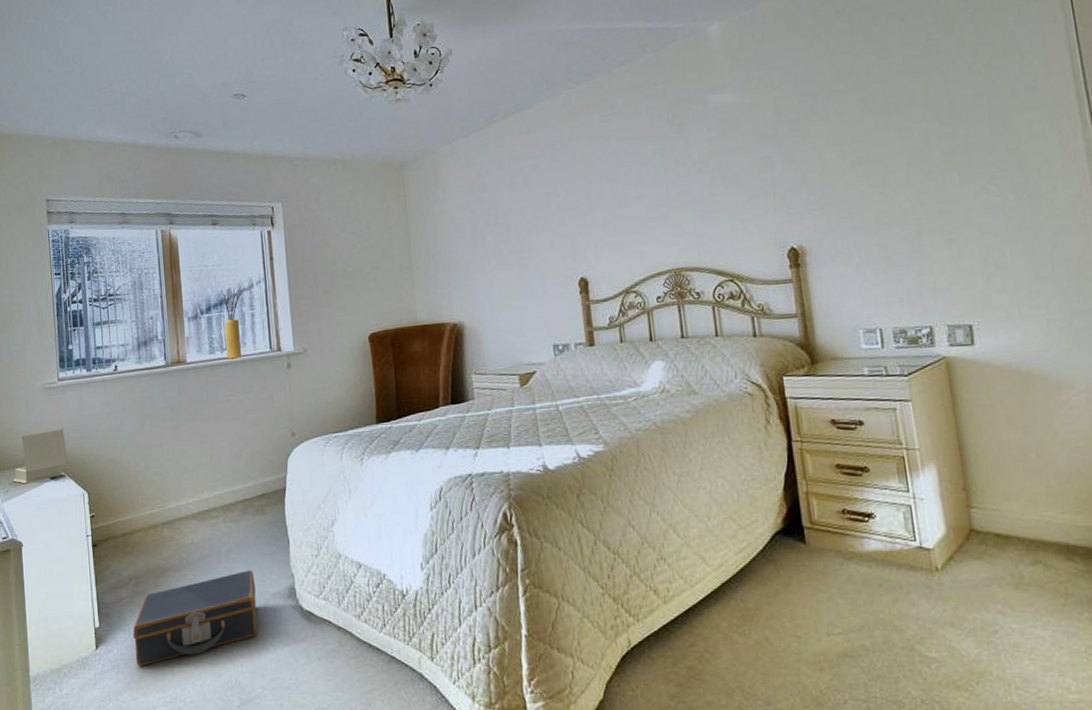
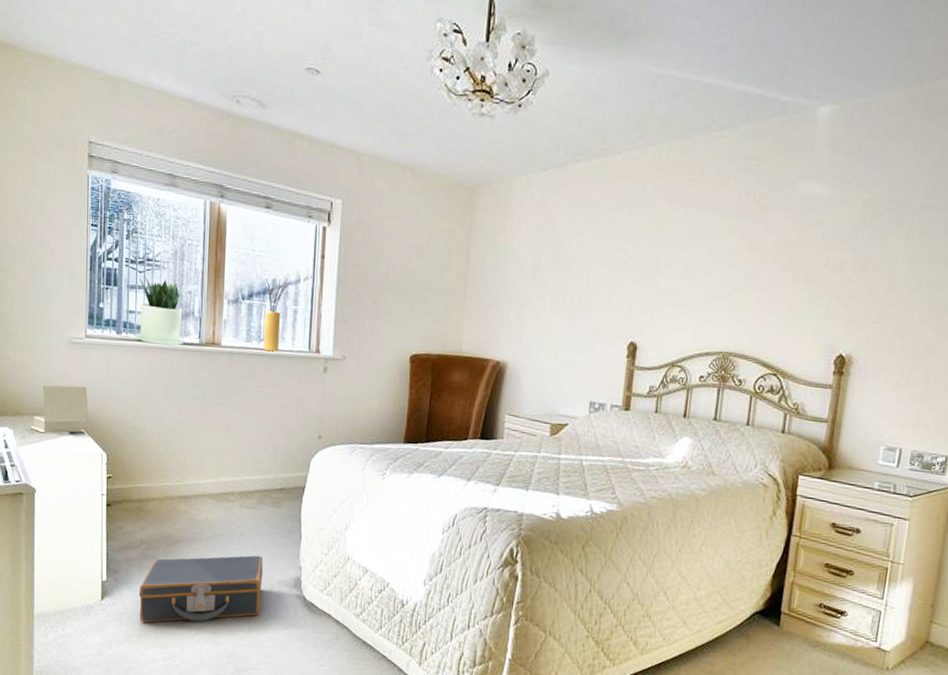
planter: none [103,310,151,375] -> present [134,277,185,346]

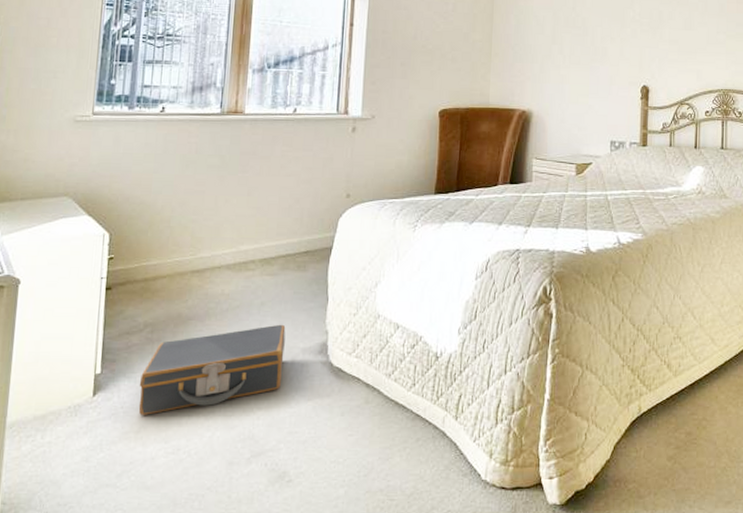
jewelry box: present [30,384,89,434] -> none [19,164,91,218]
planter: present [134,277,185,346] -> none [149,52,204,117]
vase: present [263,278,290,352] -> none [289,47,318,116]

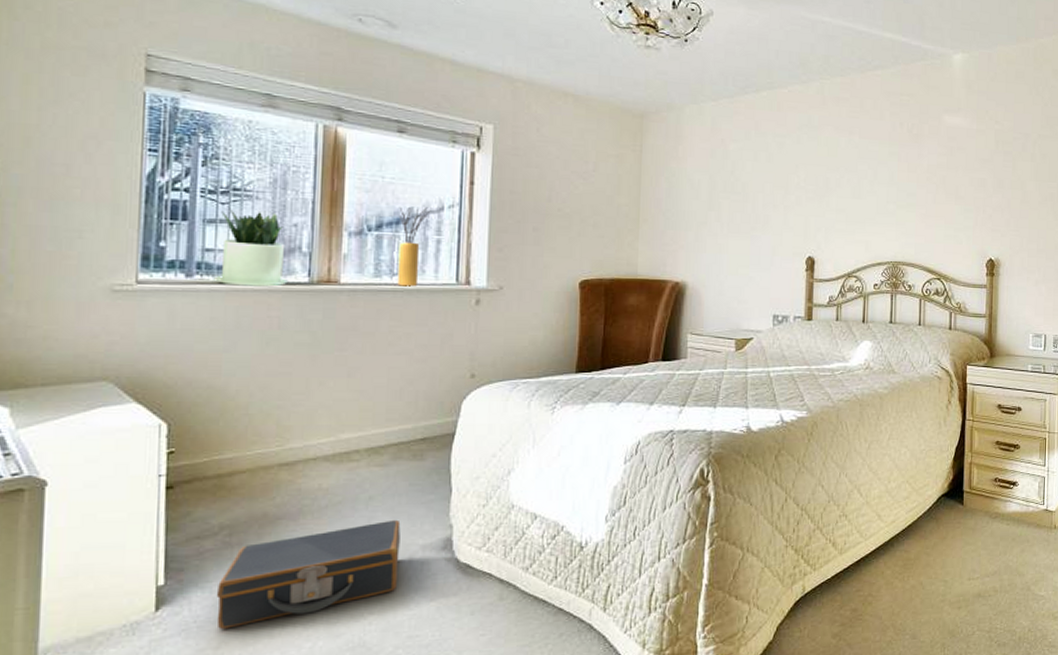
planter: none [149,52,204,117] -> present [213,209,288,287]
vase: none [289,47,318,116] -> present [397,207,431,287]

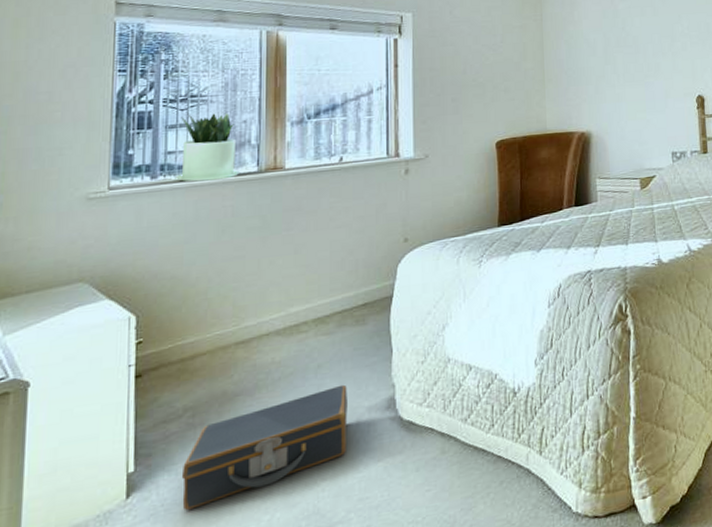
vase: present [397,207,431,287] -> none [334,92,362,165]

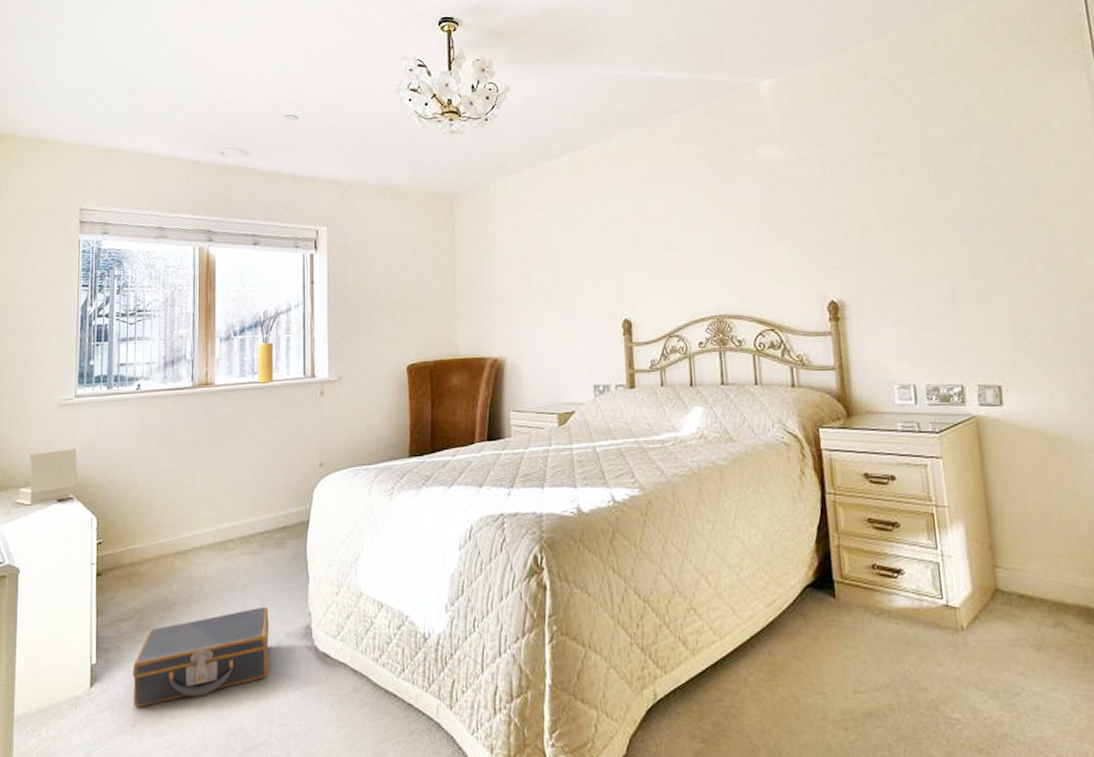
jewelry box: none [24,244,111,312] -> present [15,448,78,506]
planter: present [175,113,239,182] -> none [126,327,177,394]
vase: none [334,92,362,165] -> present [256,309,281,384]

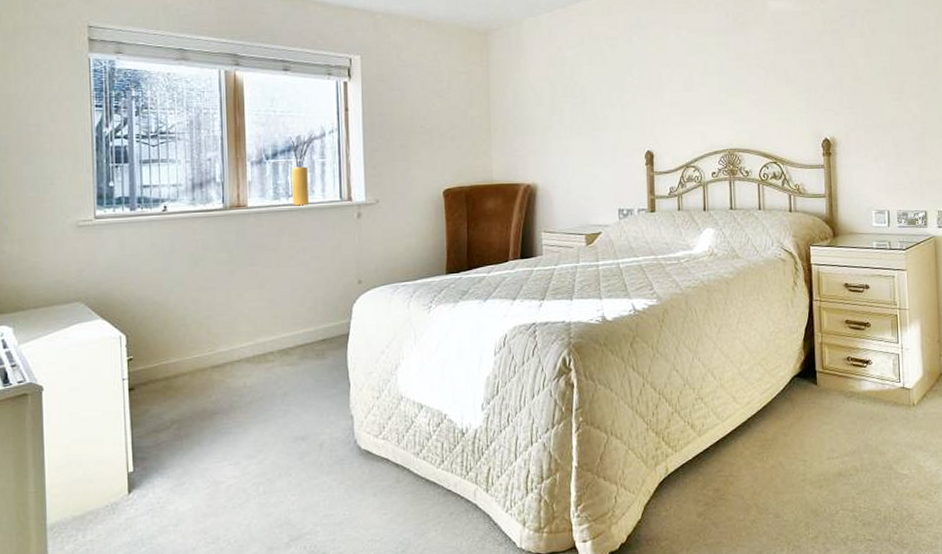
jewelry box: present [15,448,78,506] -> none [33,269,103,326]
suitcase: present [132,606,269,707] -> none [172,412,312,509]

